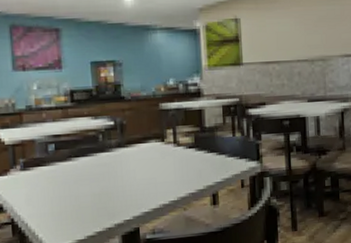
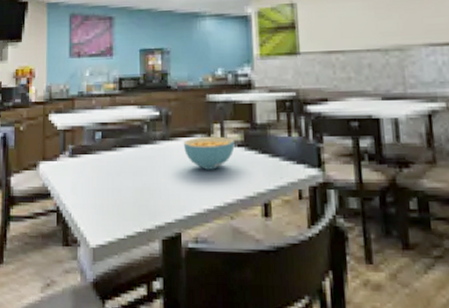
cereal bowl: none [138,140,186,171] -> present [183,136,235,170]

